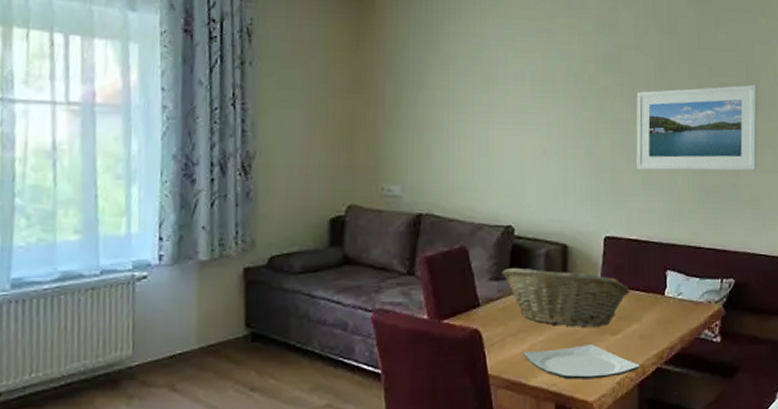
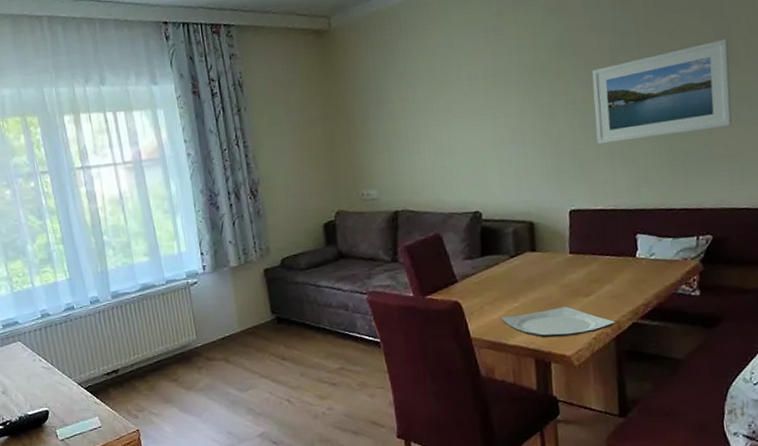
fruit basket: present [501,267,630,328] -> none [474,244,600,294]

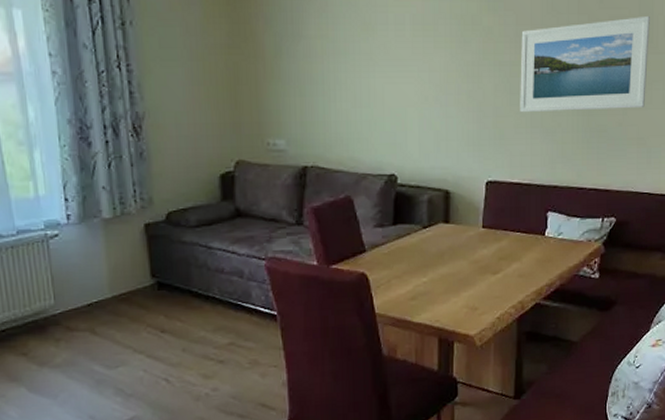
plate: present [500,306,616,338] -> none [407,284,520,317]

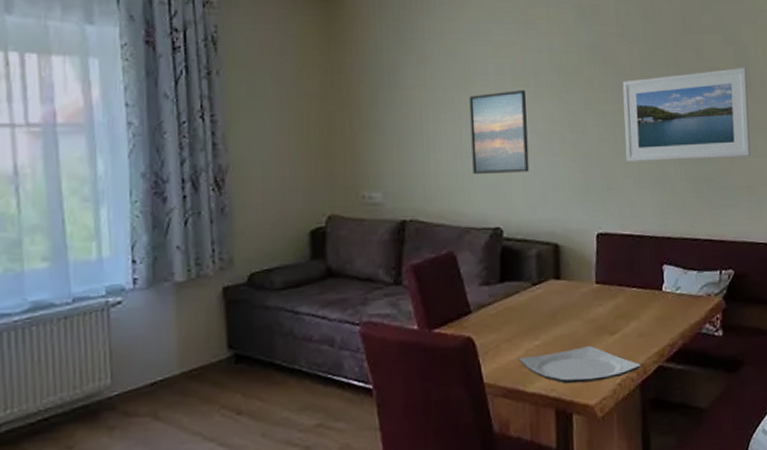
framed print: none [369,40,425,124] -> present [469,90,530,175]
plate: none [407,284,520,317] -> present [519,346,642,384]

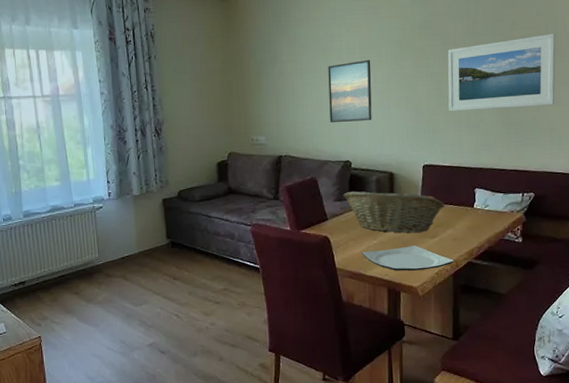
fruit basket: none [492,270,627,329] -> present [343,191,445,234]

